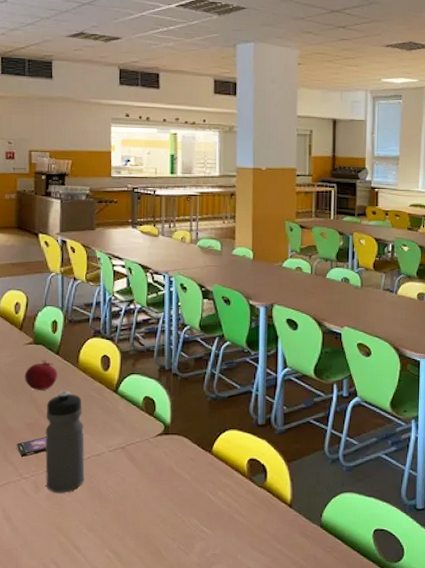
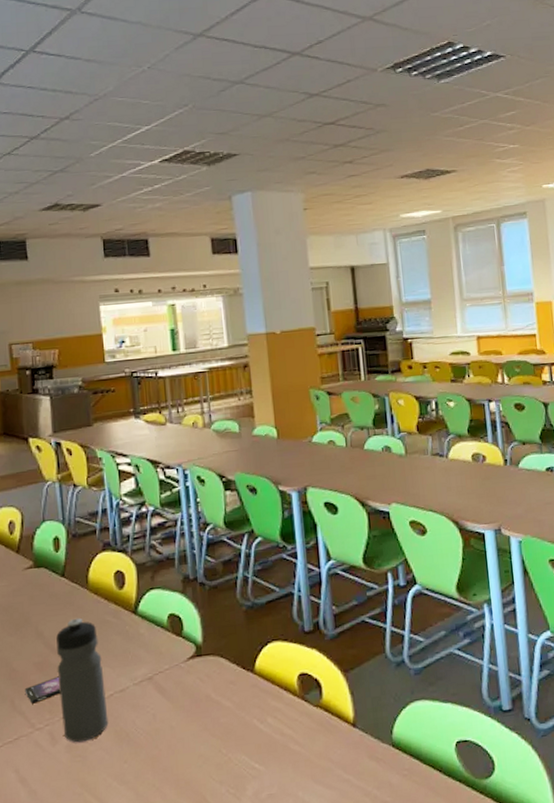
fruit: present [24,359,57,390] -> none [26,584,65,622]

